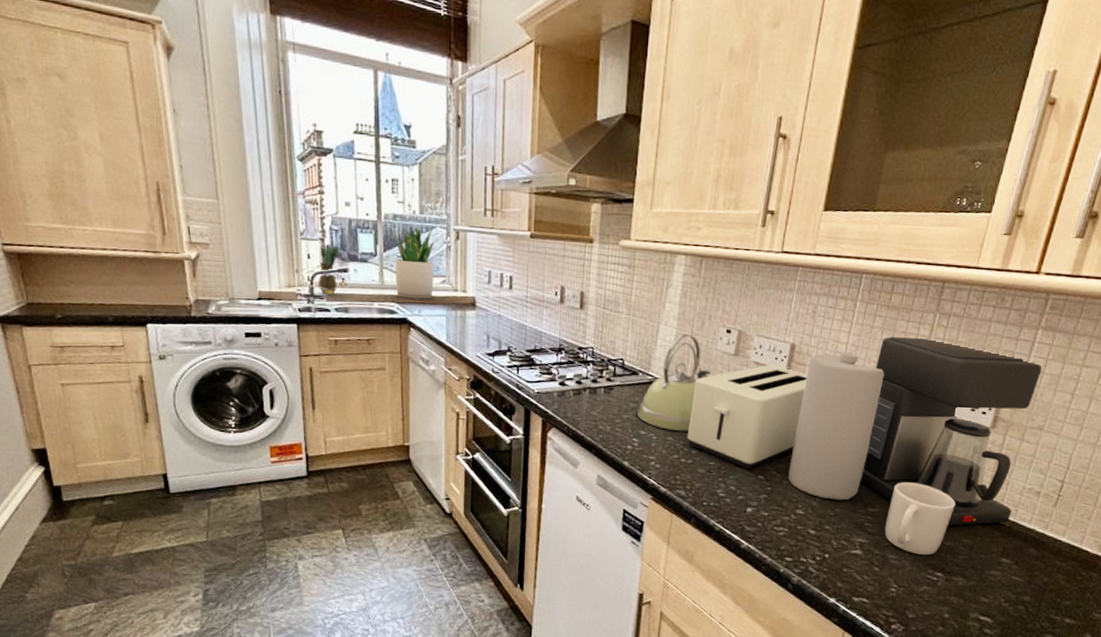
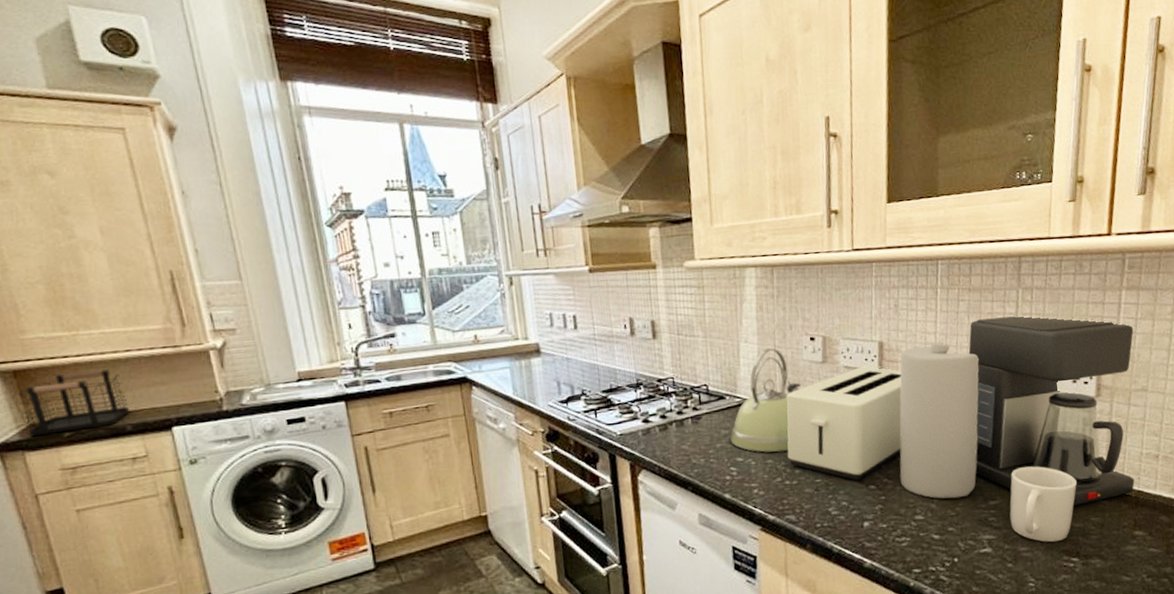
dish rack: none [19,263,113,315] -> present [17,369,130,437]
vase: present [318,243,340,295] -> none [362,308,386,365]
planter: present [395,223,435,299] -> none [443,274,492,356]

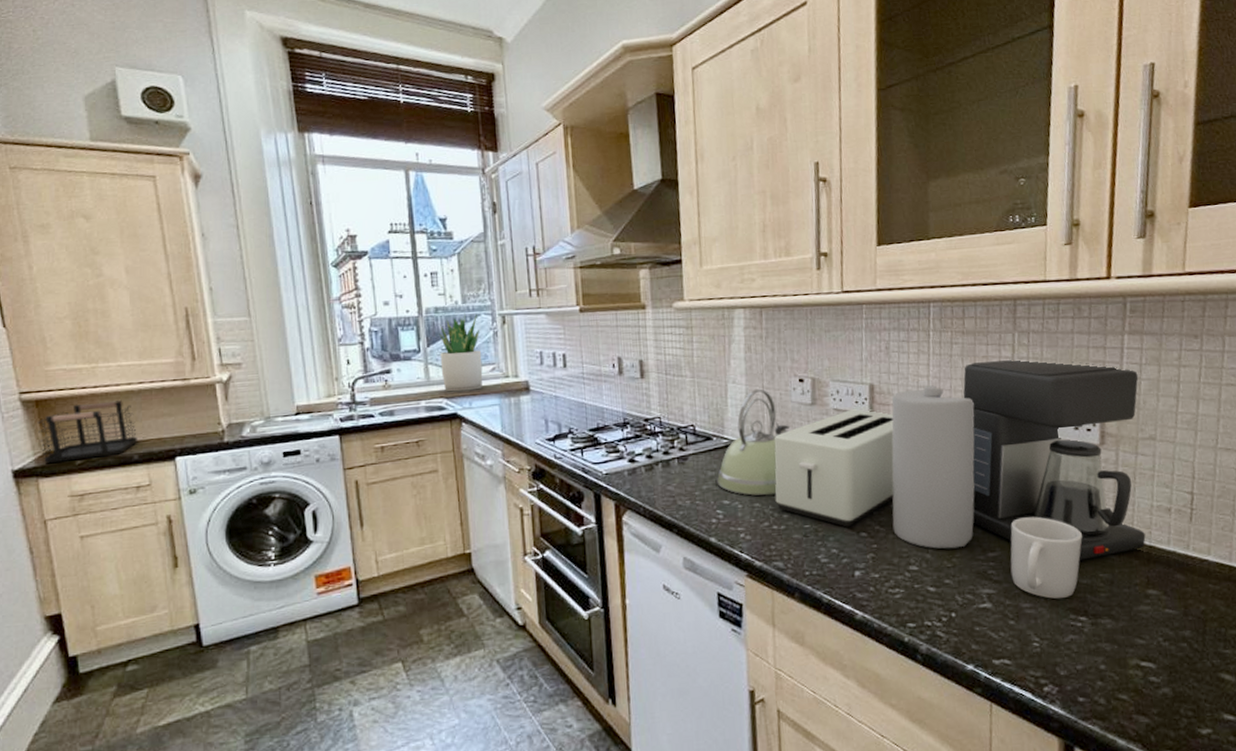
planter: none [443,274,492,356] -> present [438,313,483,392]

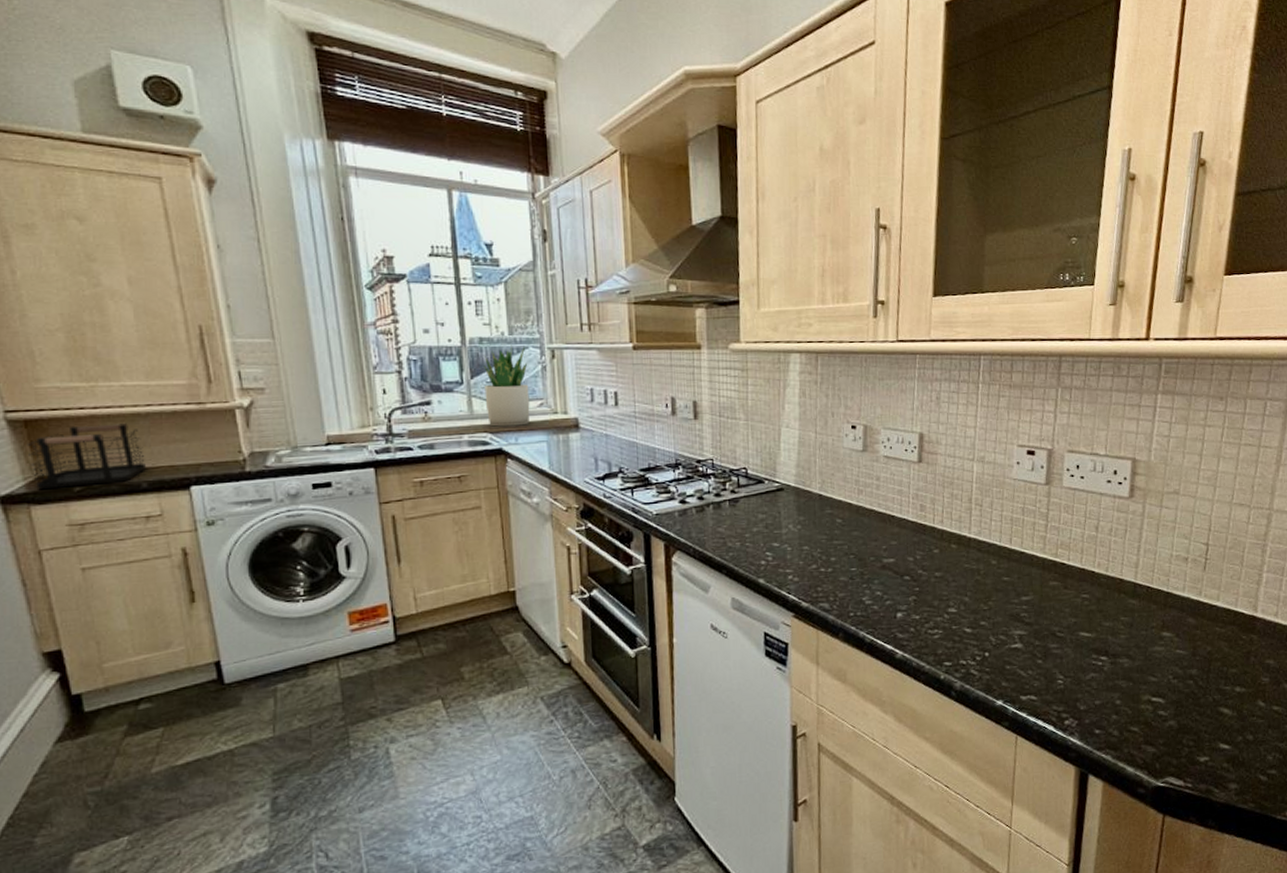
kettle: present [716,388,791,497] -> none [767,434,841,540]
toaster: present [774,408,894,527] -> none [823,456,941,571]
paper towel holder: present [891,385,975,549] -> none [934,436,1017,593]
coffee maker: present [963,360,1146,560] -> none [1007,414,1168,605]
mug: present [1010,516,1083,599] -> none [1041,563,1108,640]

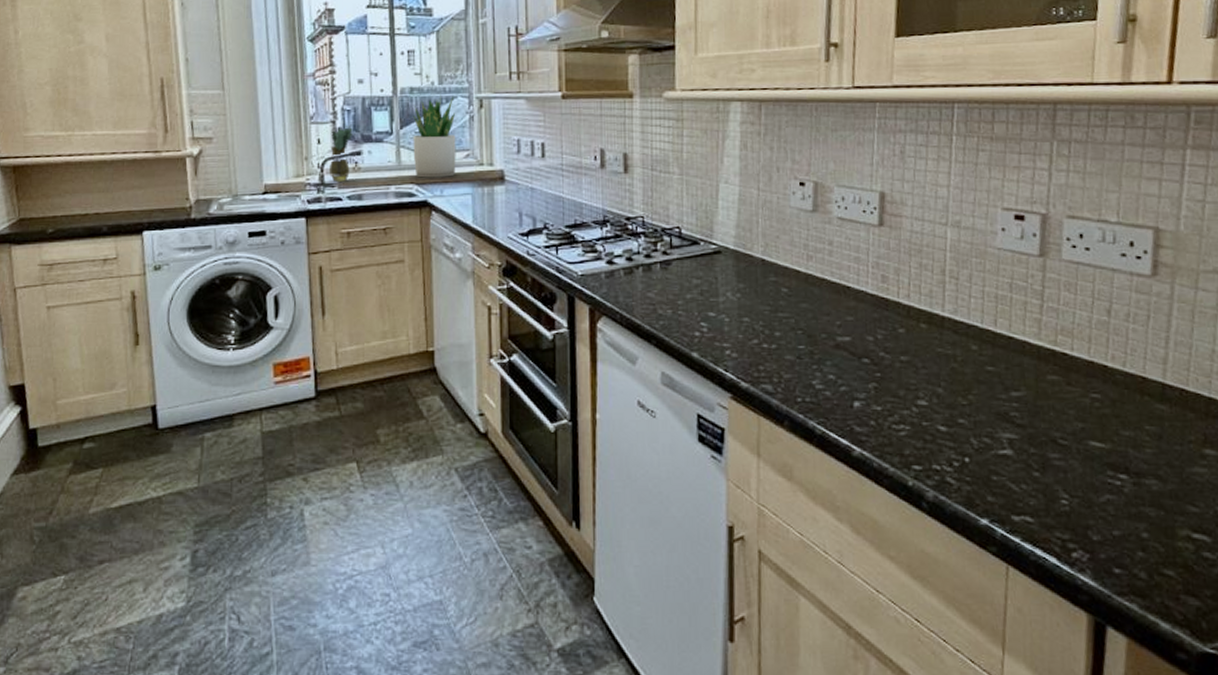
dish rack: present [27,423,147,490] -> none [13,170,108,231]
vase: none [396,374,421,432] -> present [328,124,353,182]

